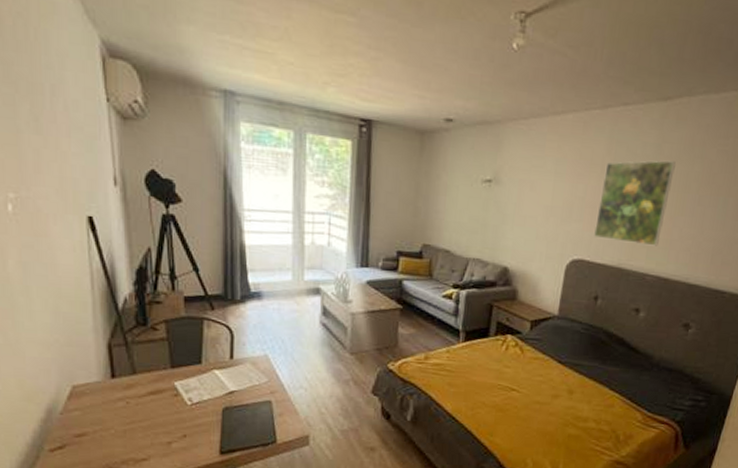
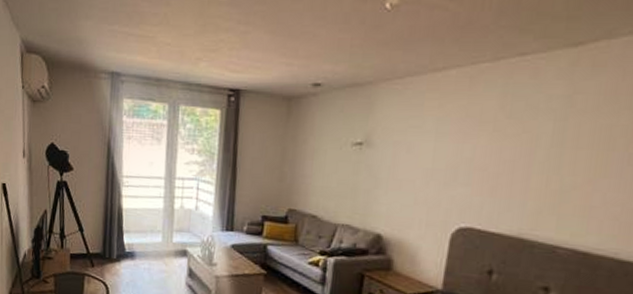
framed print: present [594,160,676,246] -> none [486,114,593,214]

